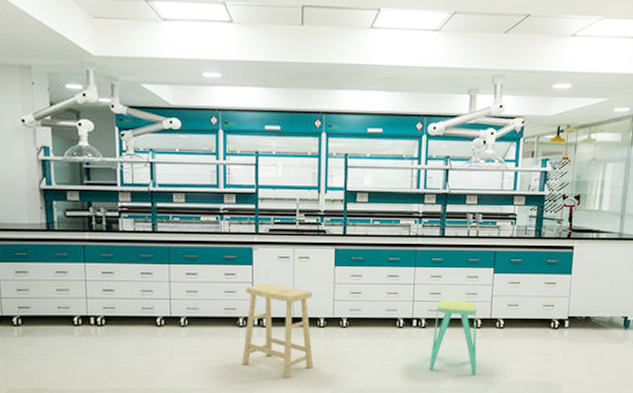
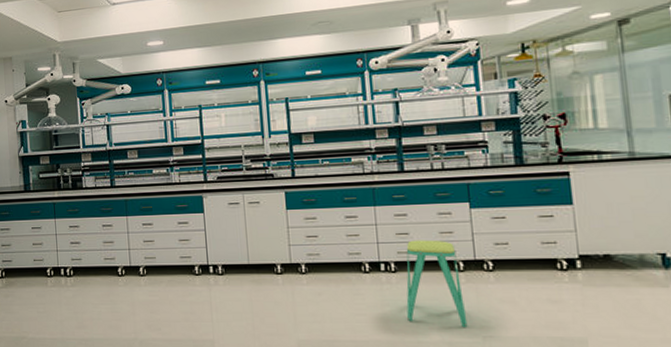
stool: present [242,283,313,379] -> none [199,229,274,329]

